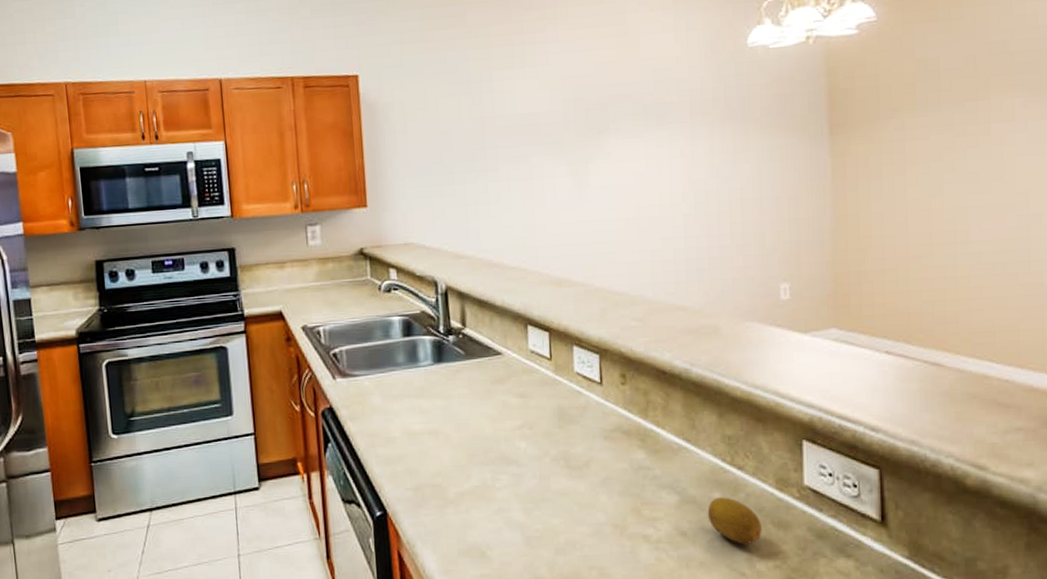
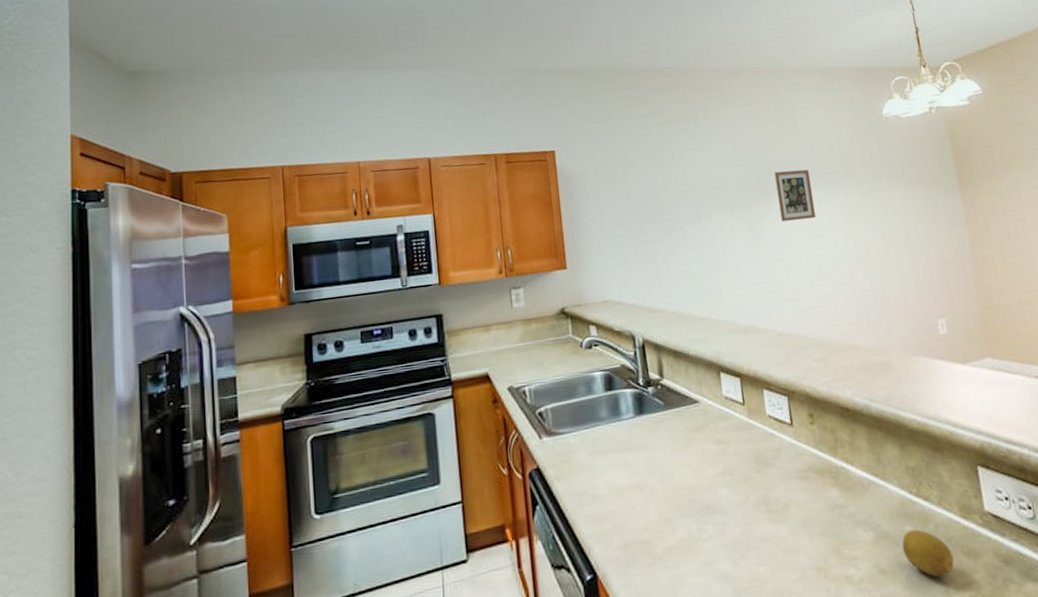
picture frame: none [608,106,651,166] -> present [774,169,816,221]

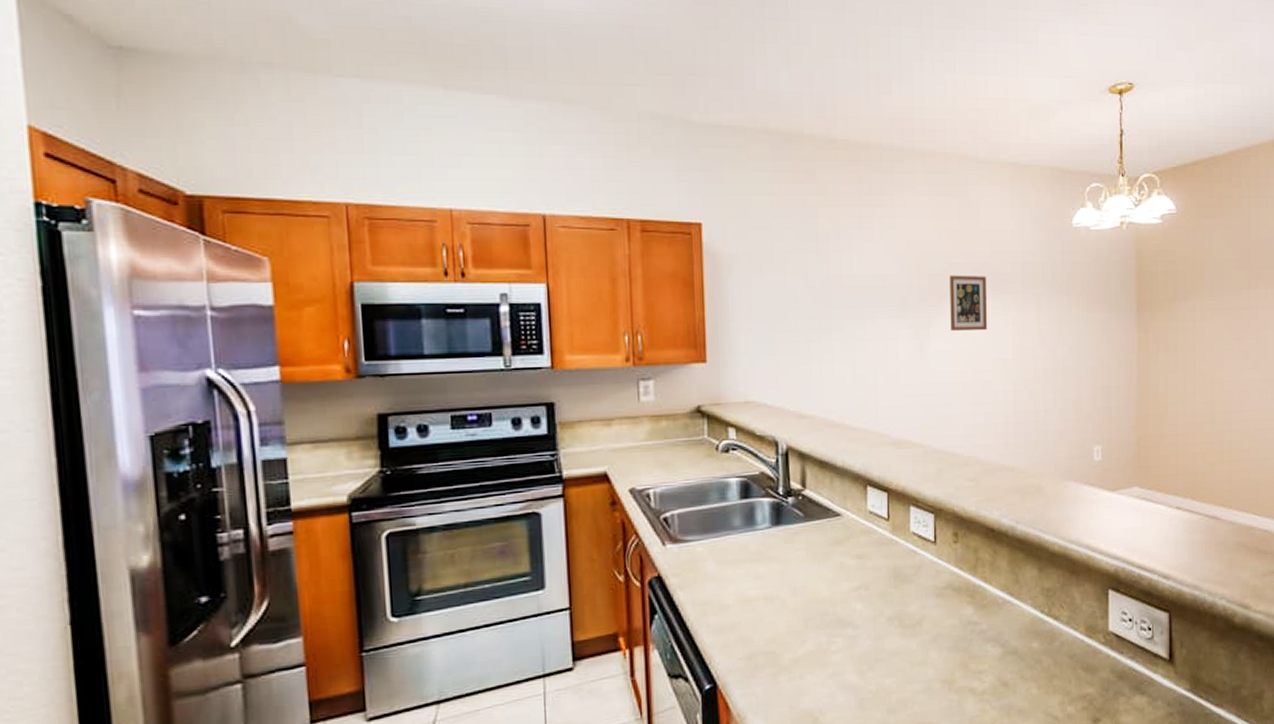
fruit: present [901,529,955,577] -> none [1027,646,1073,690]

